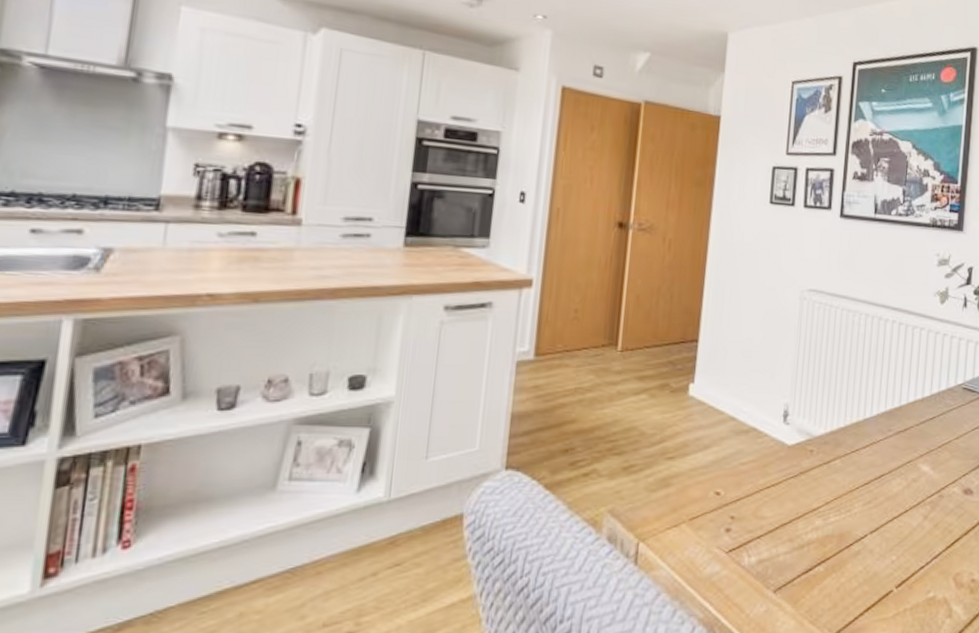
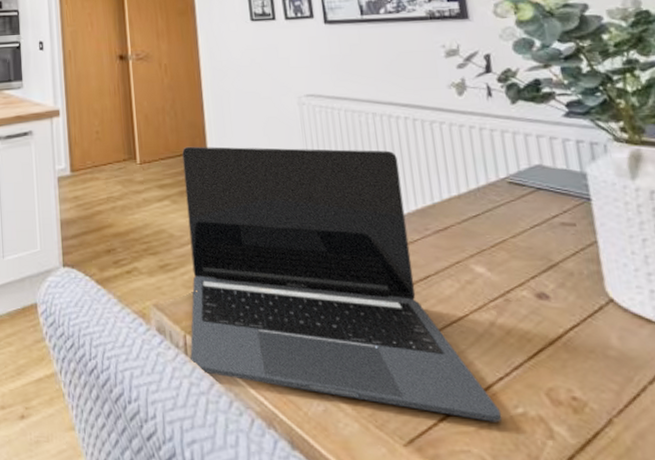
laptop: none [639,334,916,608] -> present [182,146,503,422]

